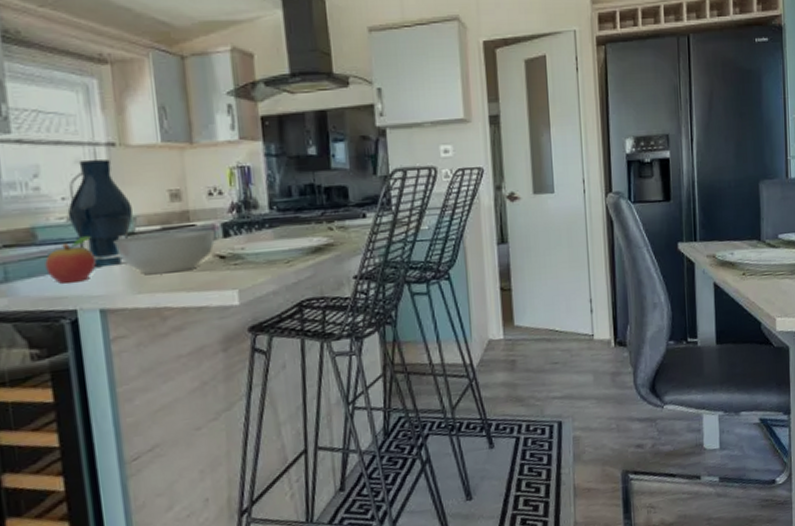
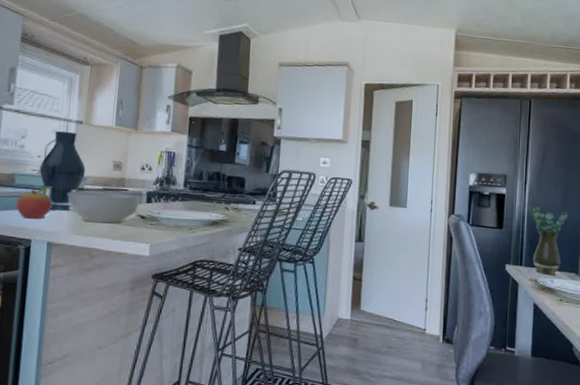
vase: none [698,163,744,248] -> present [529,201,569,276]

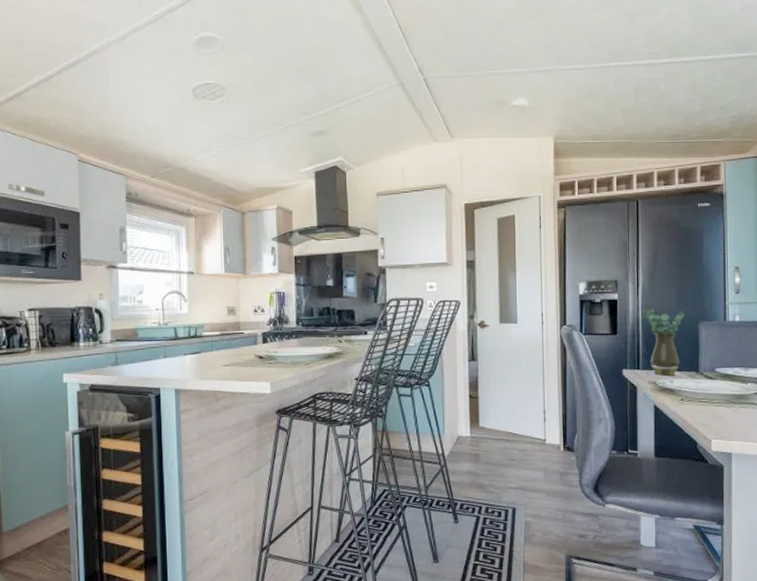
fruit: present [16,186,52,220] -> none [142,337,175,370]
vase: present [39,131,85,211] -> none [159,283,202,360]
bowl: present [67,191,142,224] -> none [188,337,257,367]

